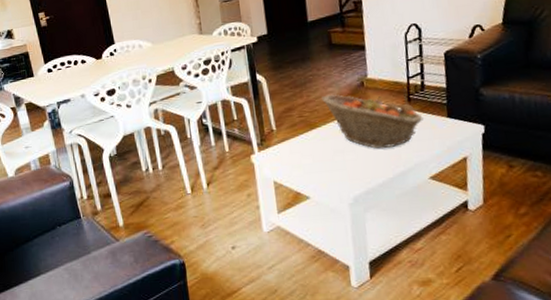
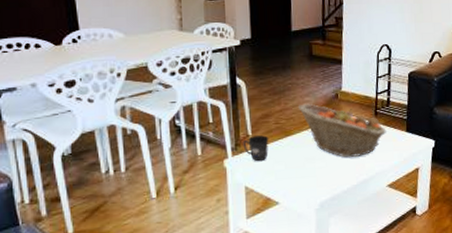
mug: none [268,129,294,156] -> present [243,135,269,162]

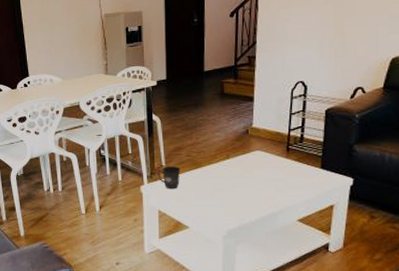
fruit basket: present [299,103,387,157] -> none [209,138,299,190]

